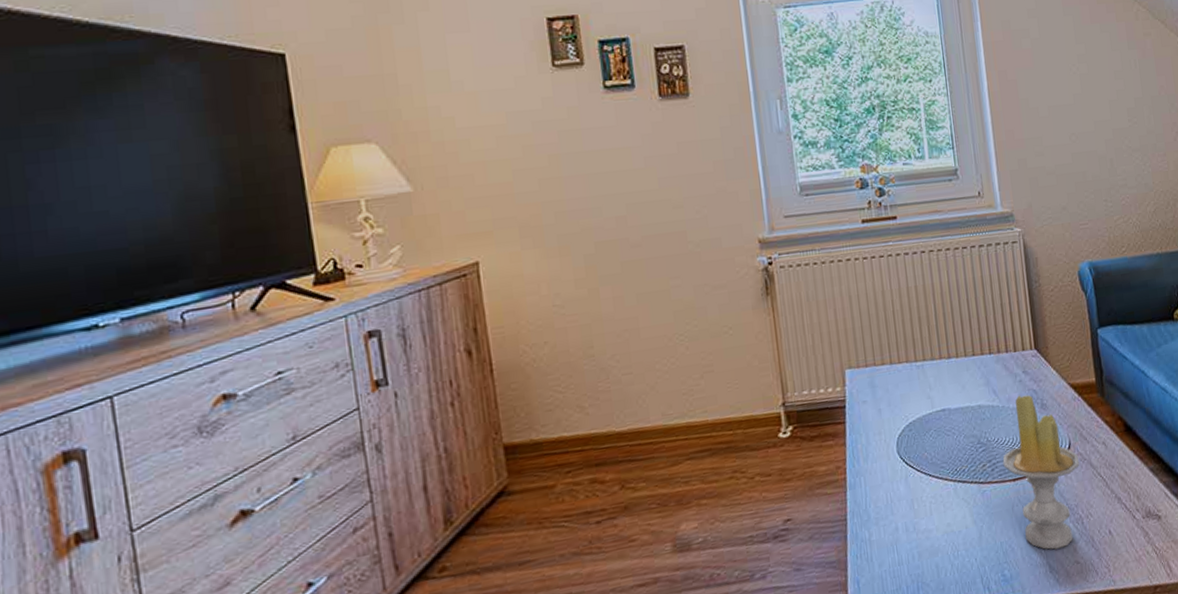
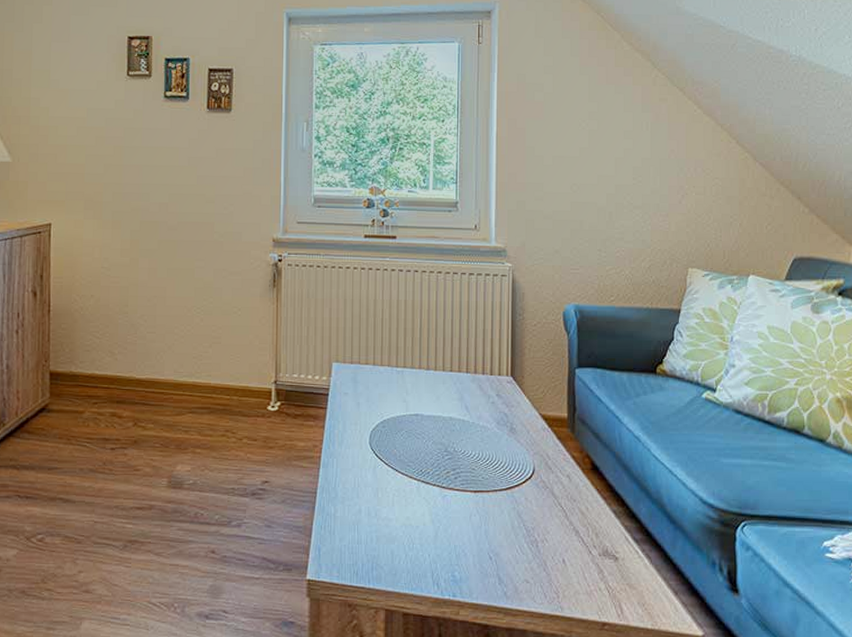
candle: present [1002,394,1080,550] -> none [466,415,542,564]

